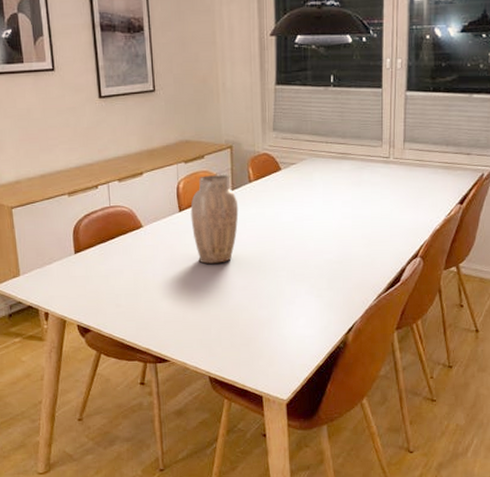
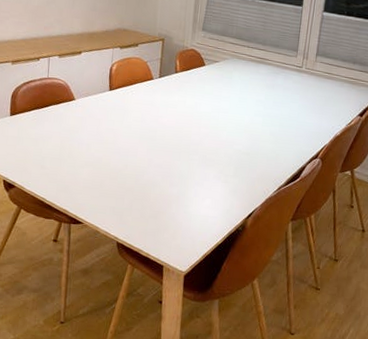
vase: present [190,175,239,264] -> none [119,62,163,141]

